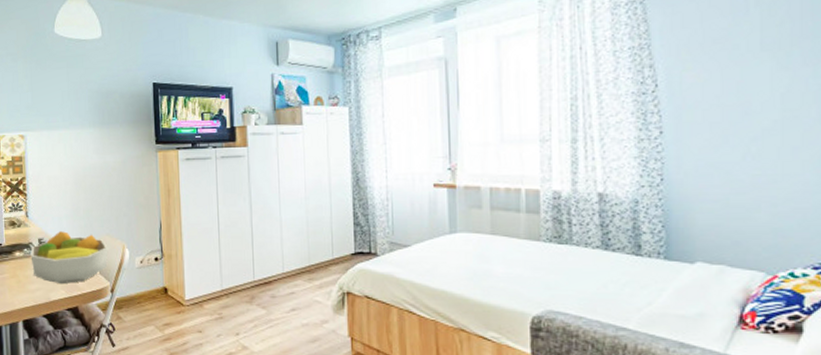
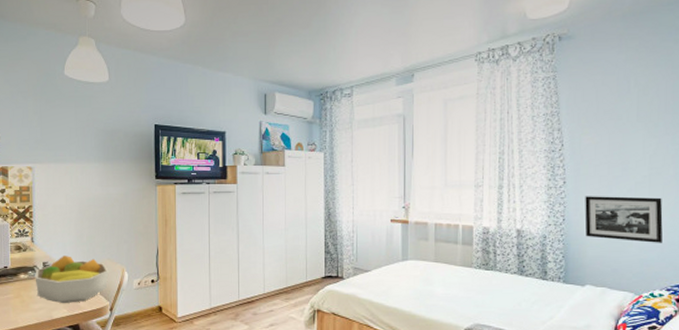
picture frame: none [691,148,804,207] -> present [585,196,663,243]

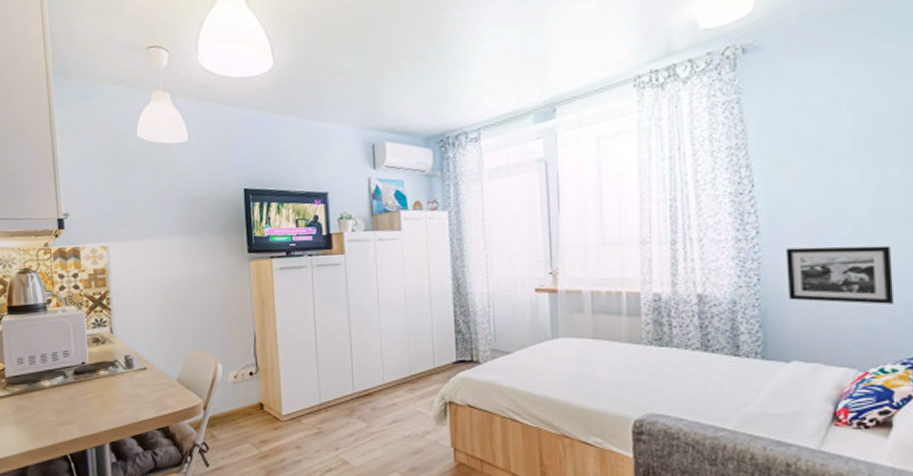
fruit bowl: present [35,256,109,304] -> none [116,347,200,403]

